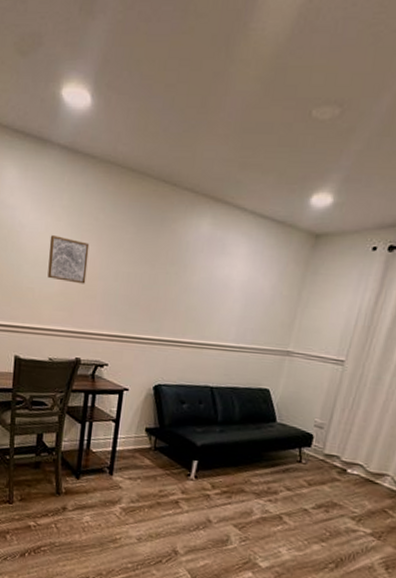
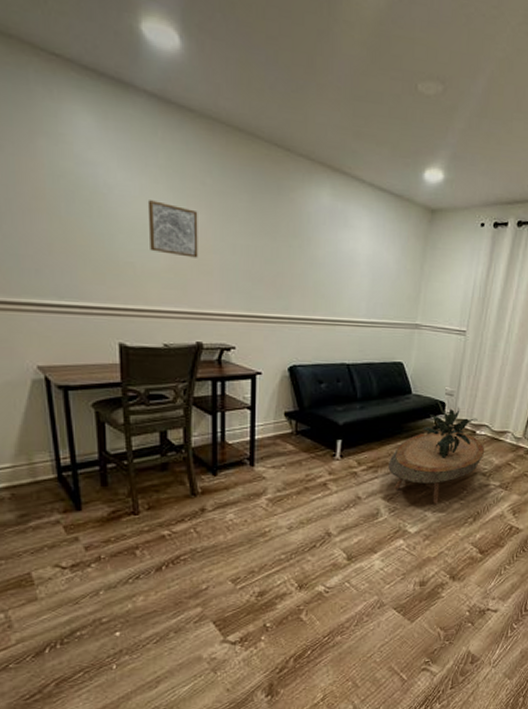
coffee table: none [243,463,357,541] -> present [388,431,485,503]
potted plant: none [286,432,351,494] -> present [424,401,478,458]

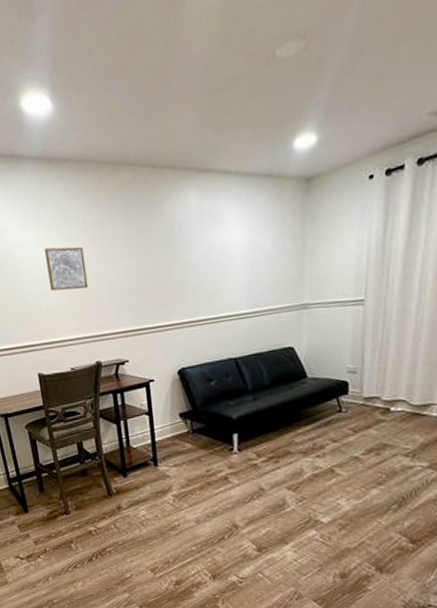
coffee table: present [388,431,485,503] -> none [290,411,405,491]
potted plant: present [424,401,478,458] -> none [325,381,391,442]

